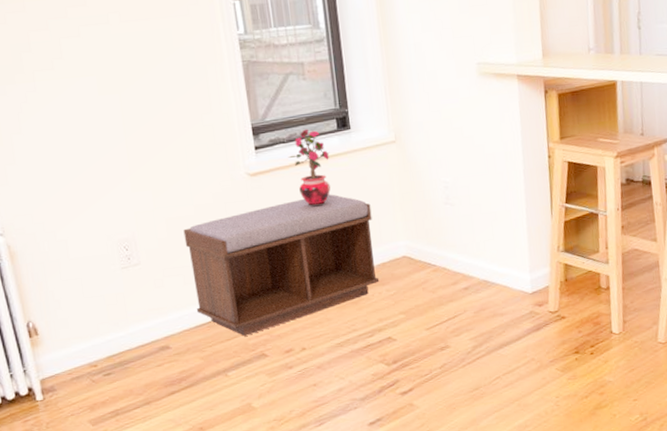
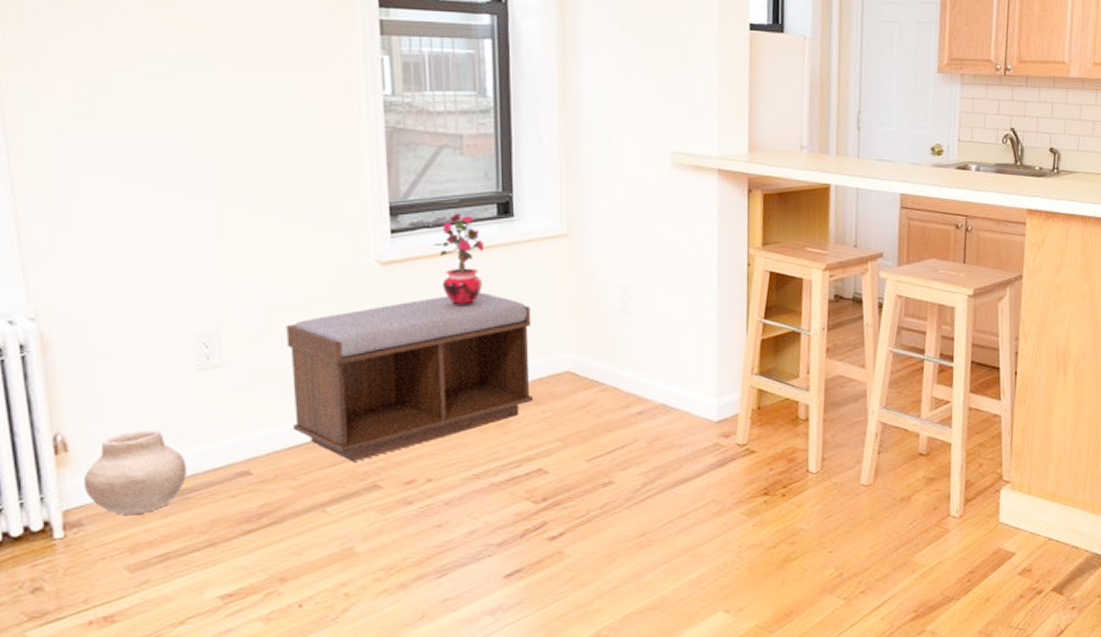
vase: none [51,316,124,382] -> present [83,430,186,515]

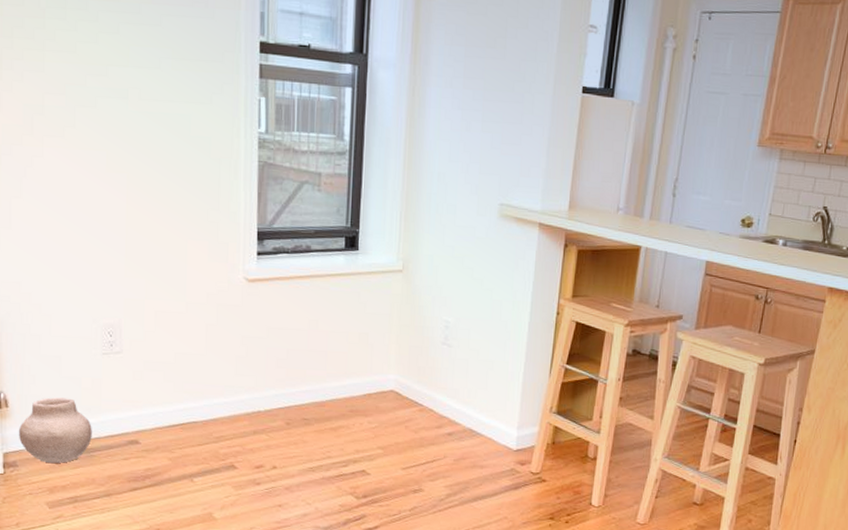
bench: present [286,292,534,462] -> none [171,313,366,444]
potted plant: present [432,213,485,307] -> none [290,242,333,325]

